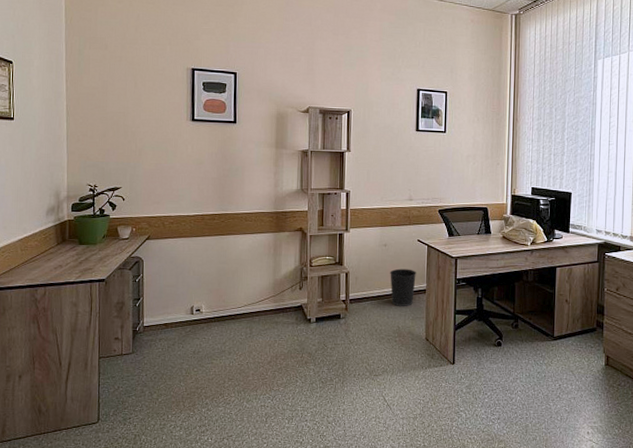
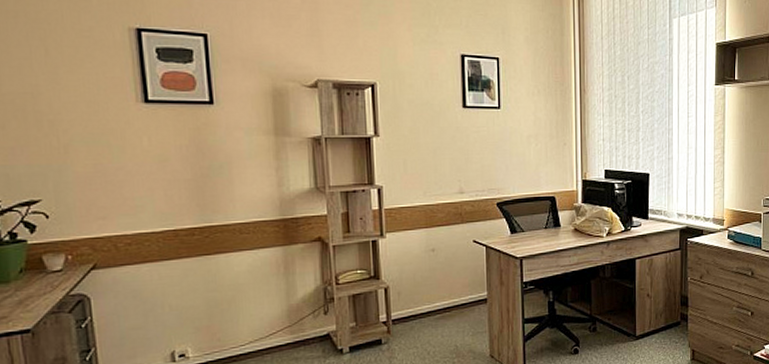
wastebasket: present [390,268,416,306] -> none [441,276,474,322]

